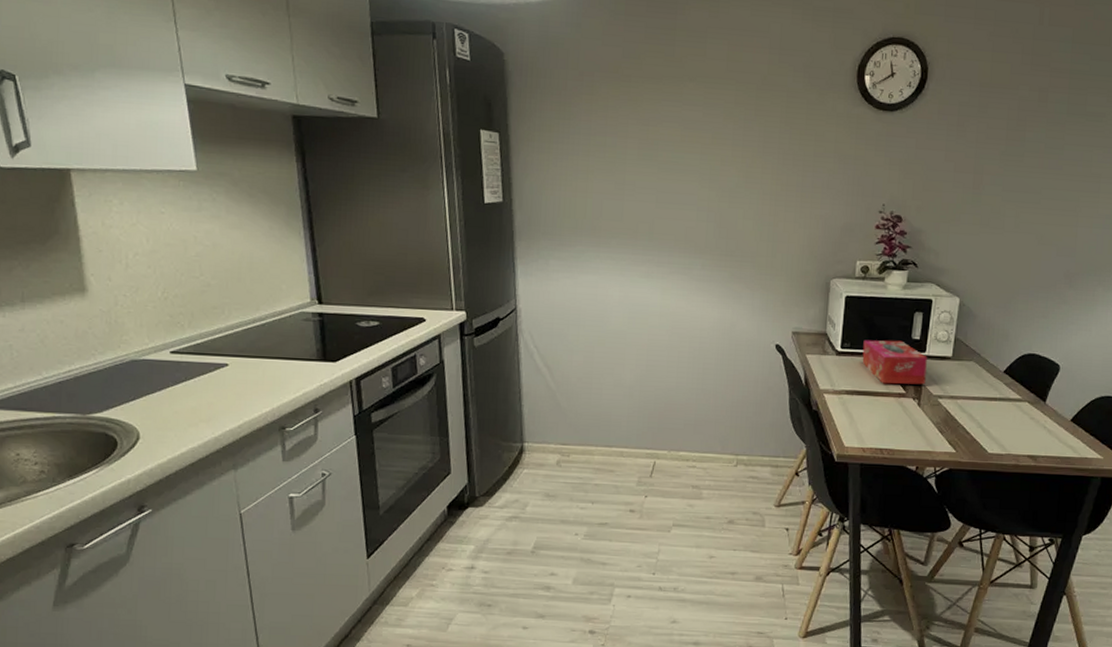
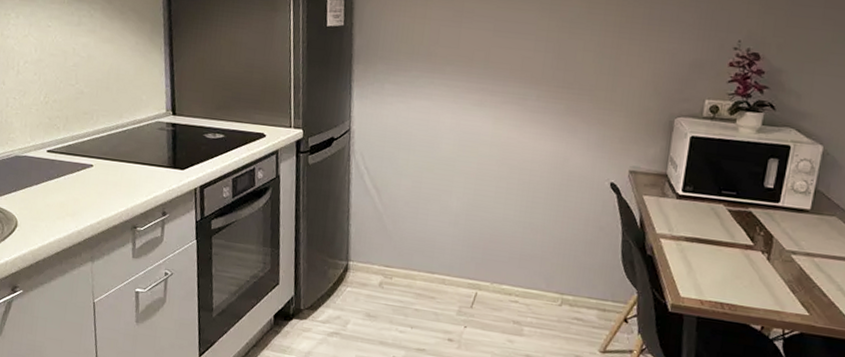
tissue box: present [862,340,927,385] -> none [705,184,781,238]

